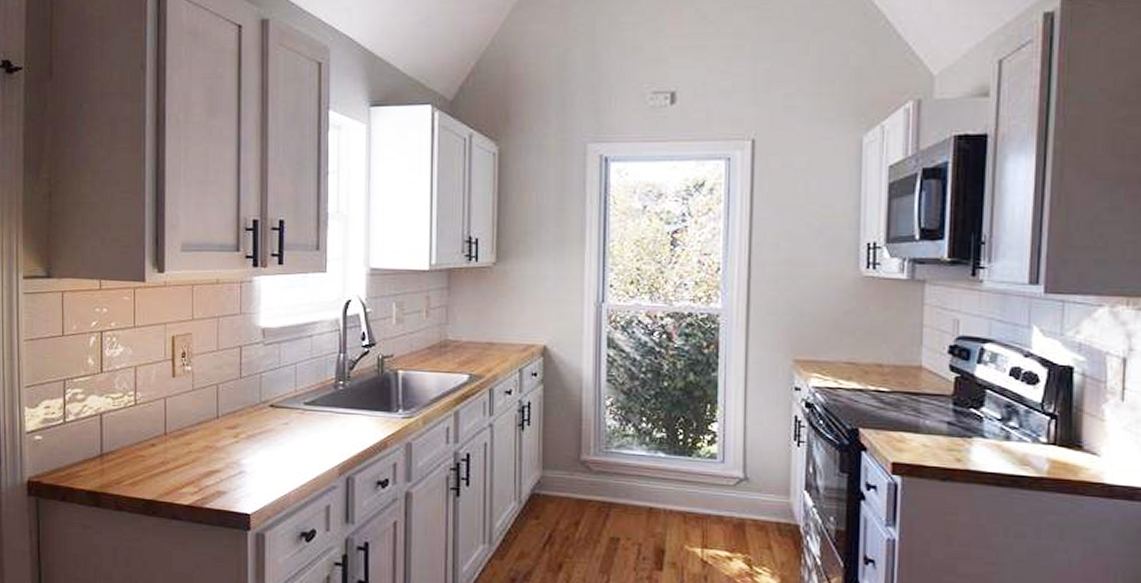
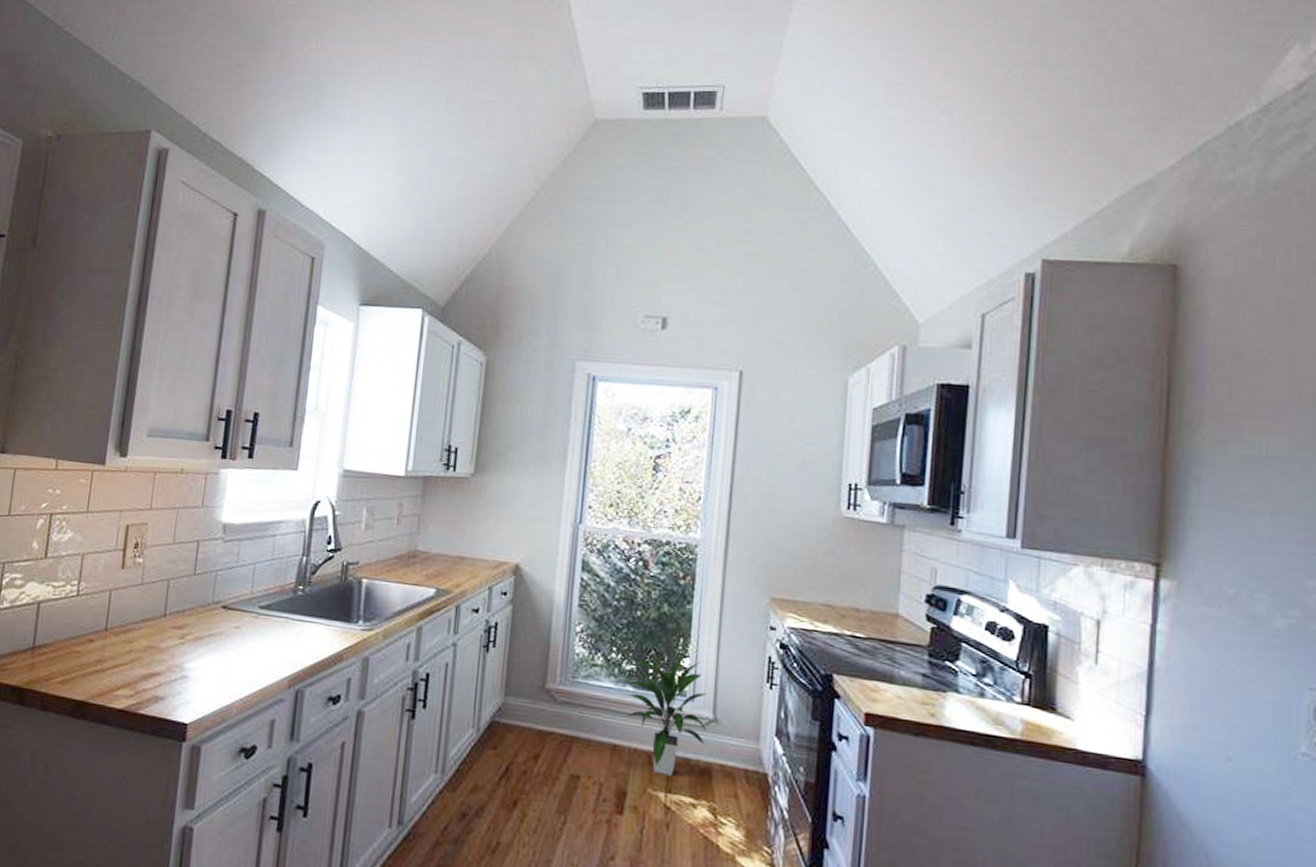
indoor plant: none [658,420,738,533] -> present [625,655,708,776]

